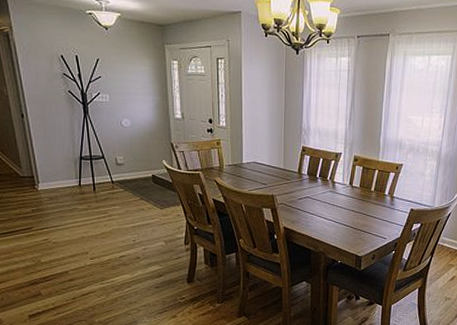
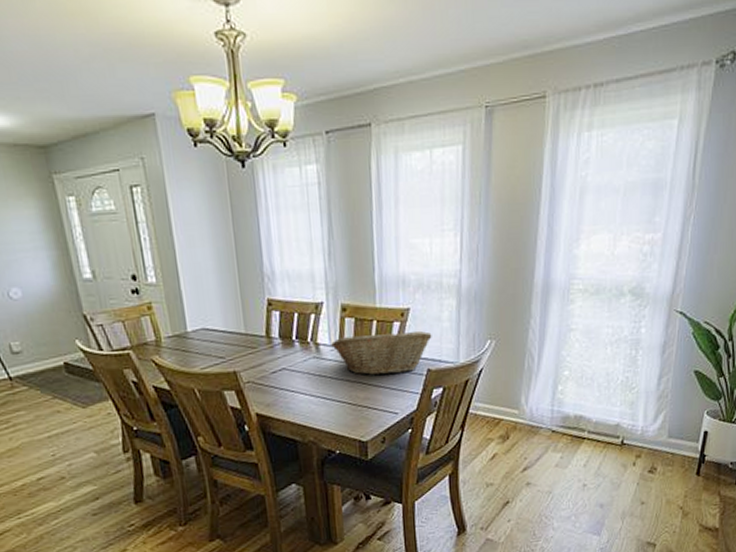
fruit basket: none [344,177,417,210] -> present [331,330,432,375]

